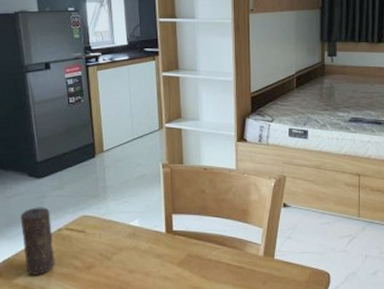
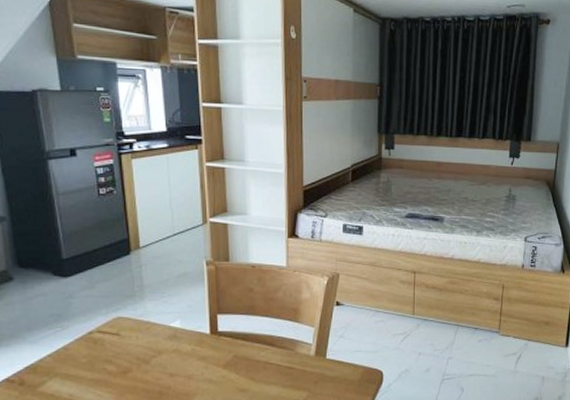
candle: present [20,207,55,275] -> none [44,308,86,382]

